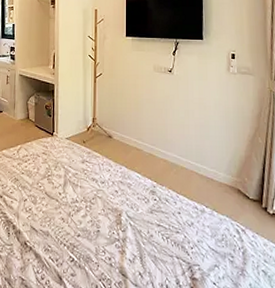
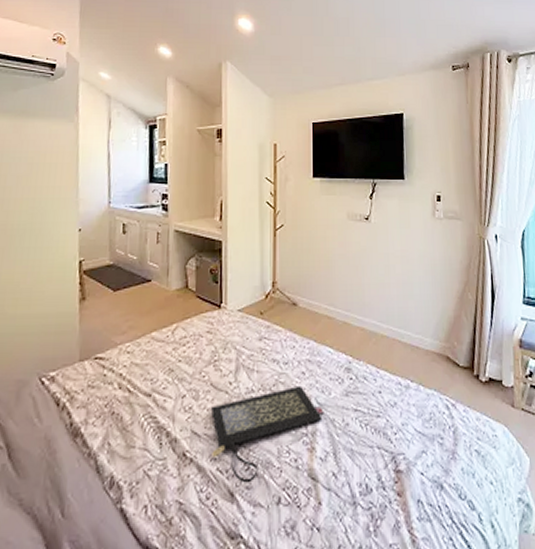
clutch bag: none [45,201,133,271] -> present [210,385,324,483]

